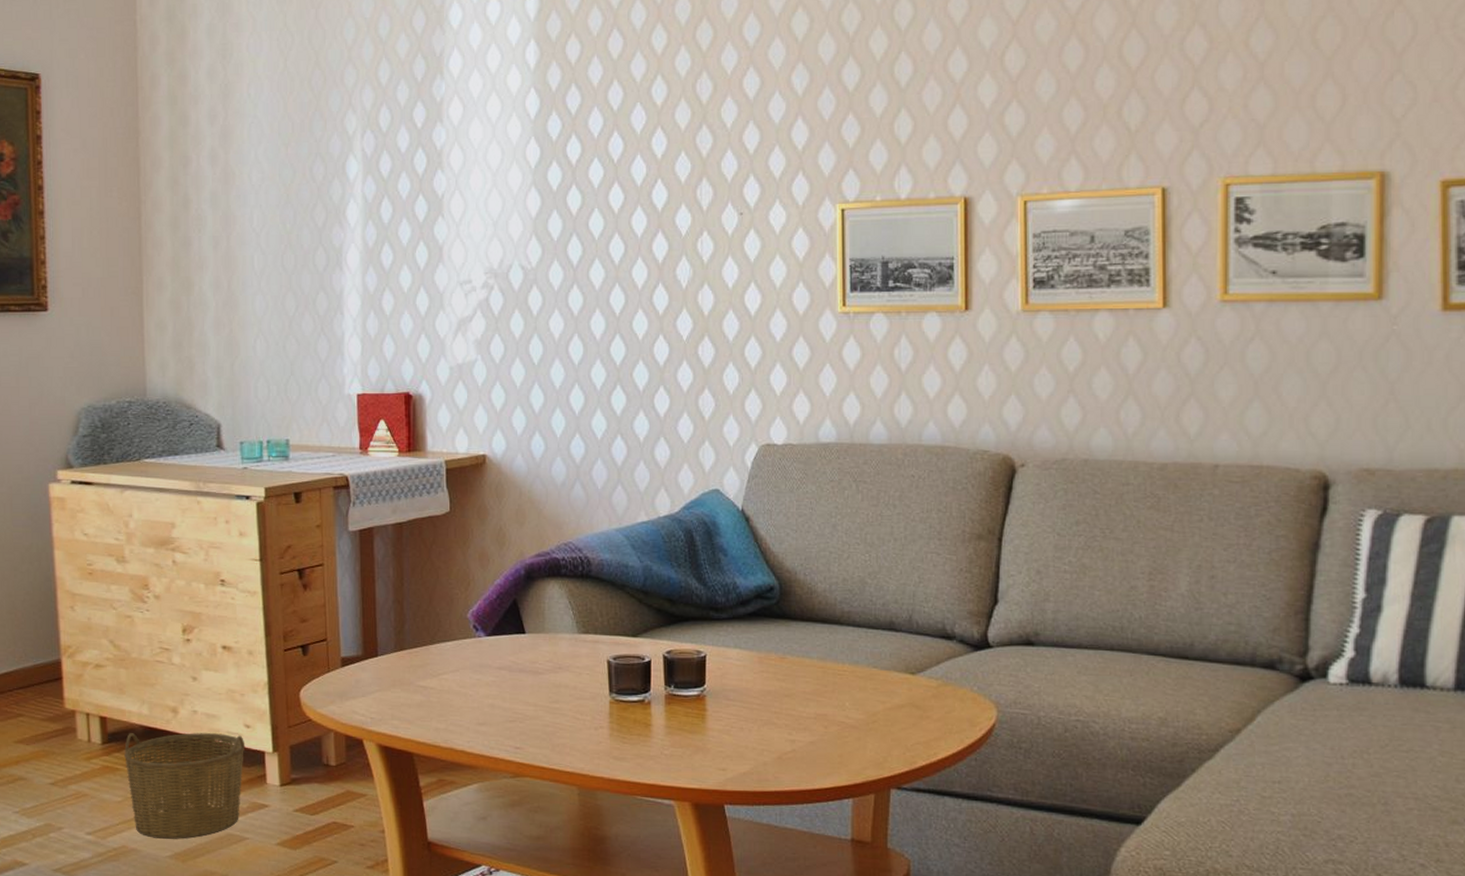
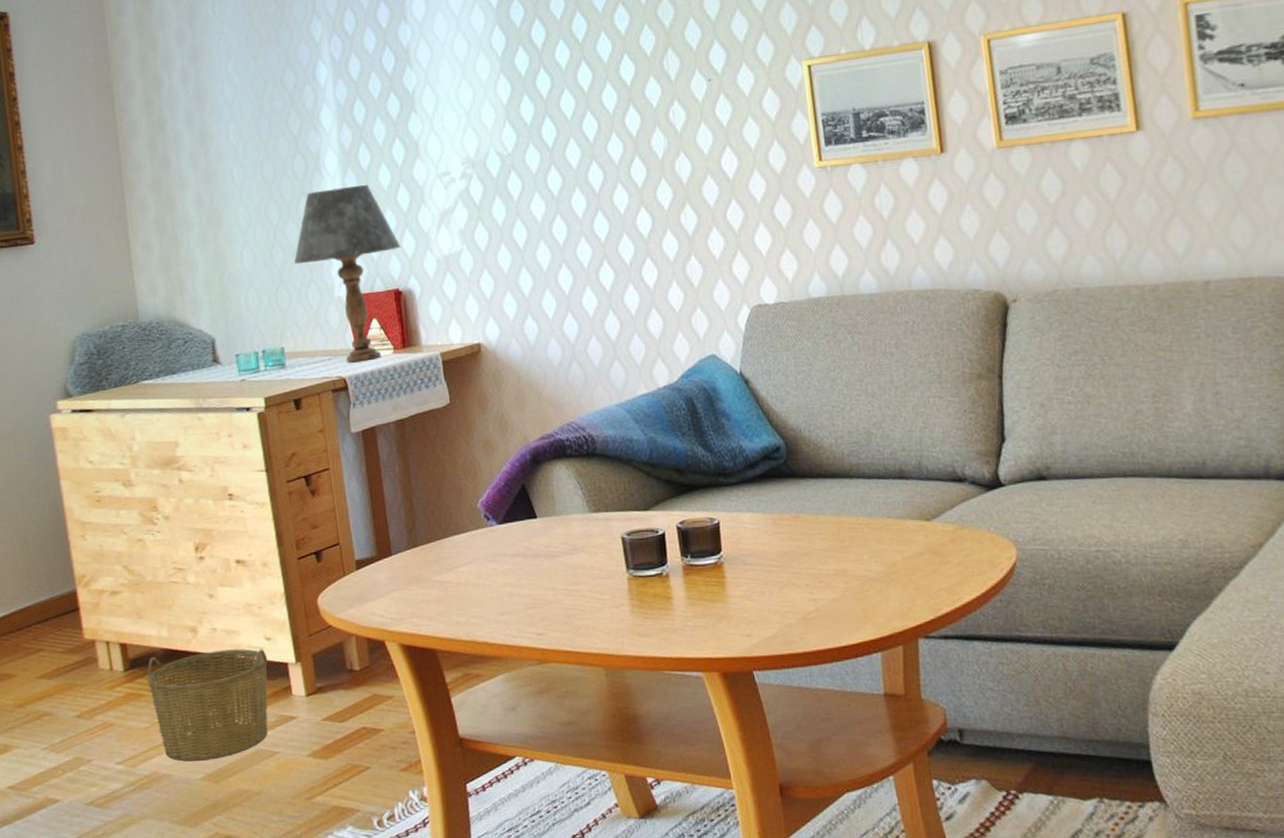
table lamp: none [307,285,416,462] -> present [294,185,402,363]

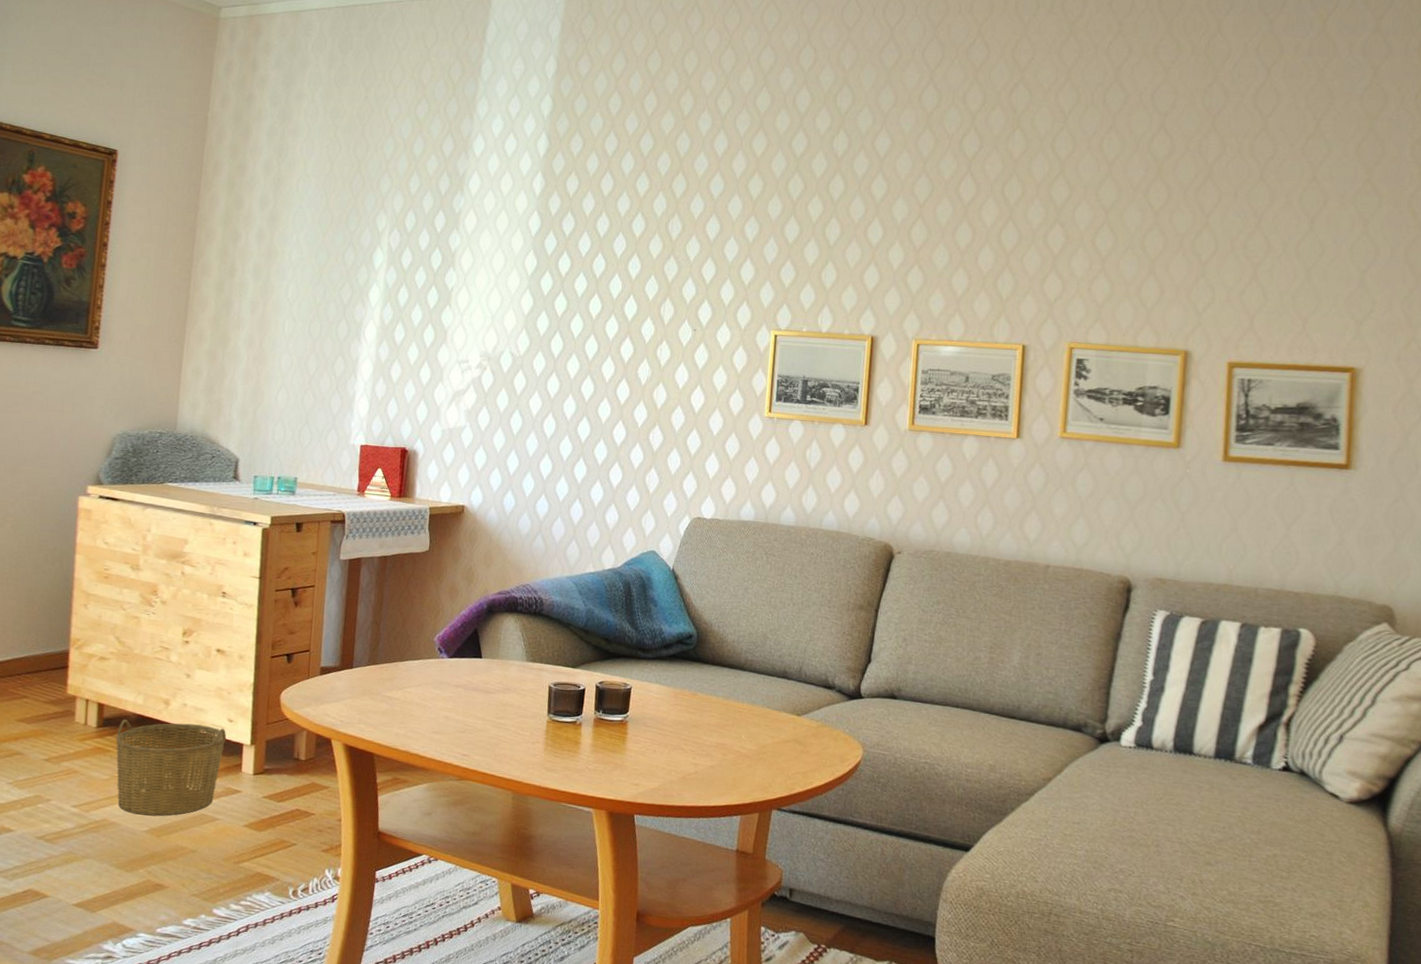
table lamp: present [294,185,402,363] -> none [322,354,415,502]

